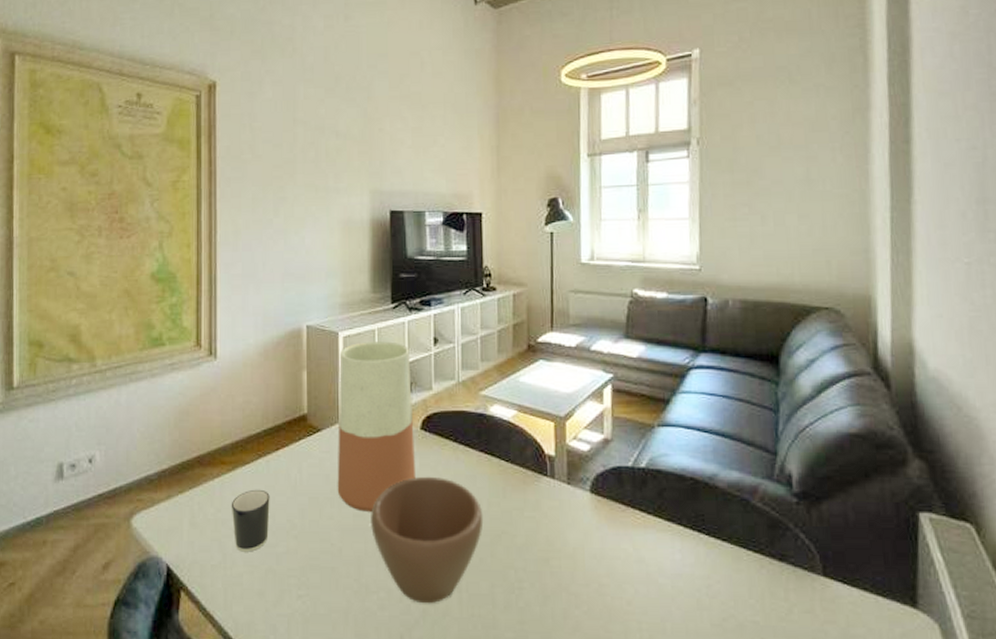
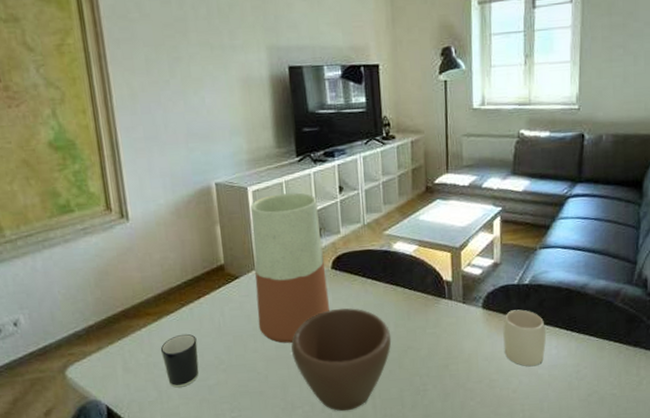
mug: none [615,498,668,573] -> present [503,309,546,367]

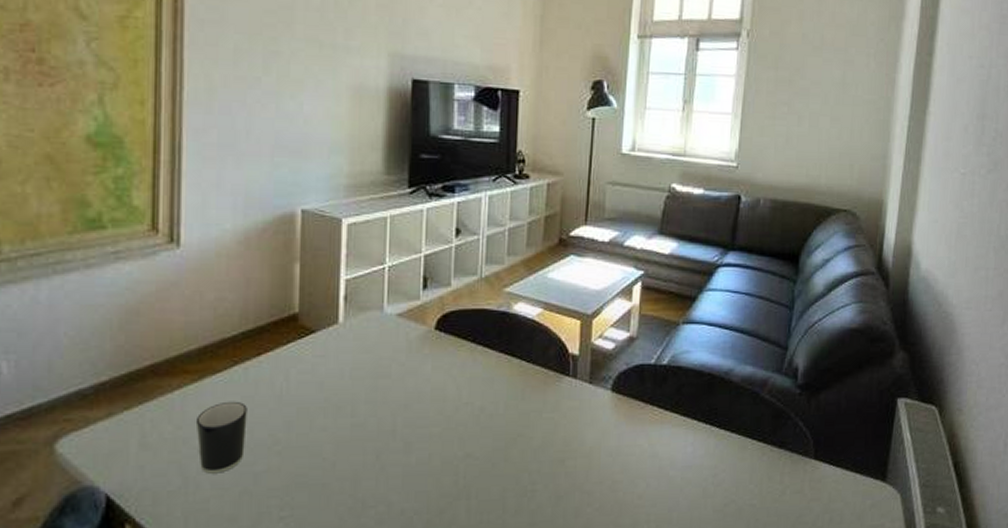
vase: present [250,192,329,343] -> none [332,231,427,421]
bowl: present [291,308,392,411] -> none [372,380,499,514]
mug: present [503,309,546,367] -> none [632,395,682,467]

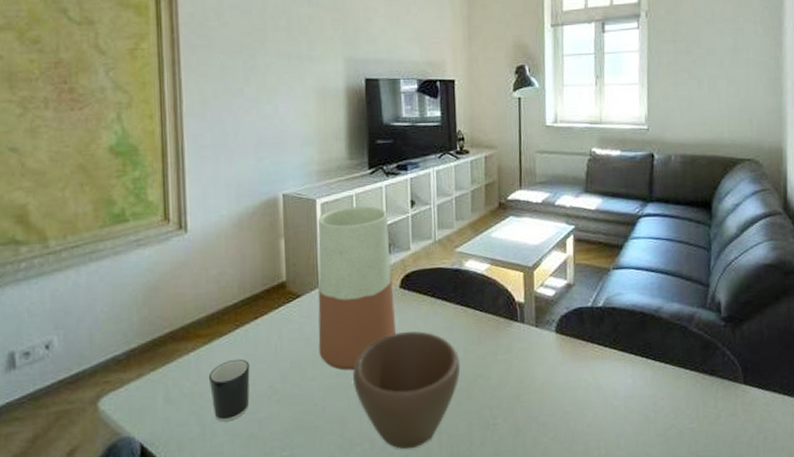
vase: none [332,231,427,421] -> present [317,206,395,370]
bowl: none [372,380,499,514] -> present [353,331,461,449]

